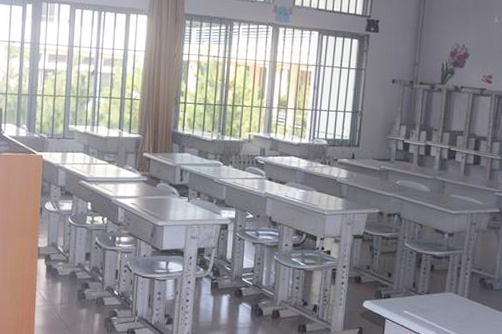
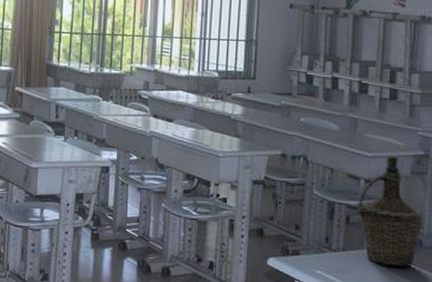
bottle: none [440,213,494,306] -> present [356,156,422,267]

